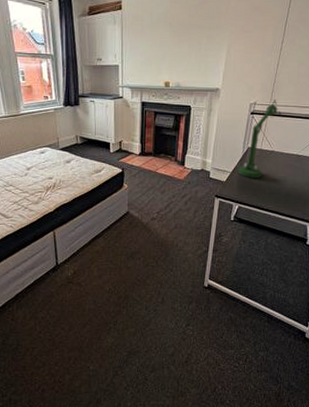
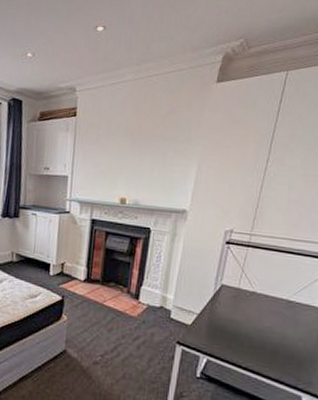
desk lamp: present [237,100,282,178] -> none [206,228,267,326]

